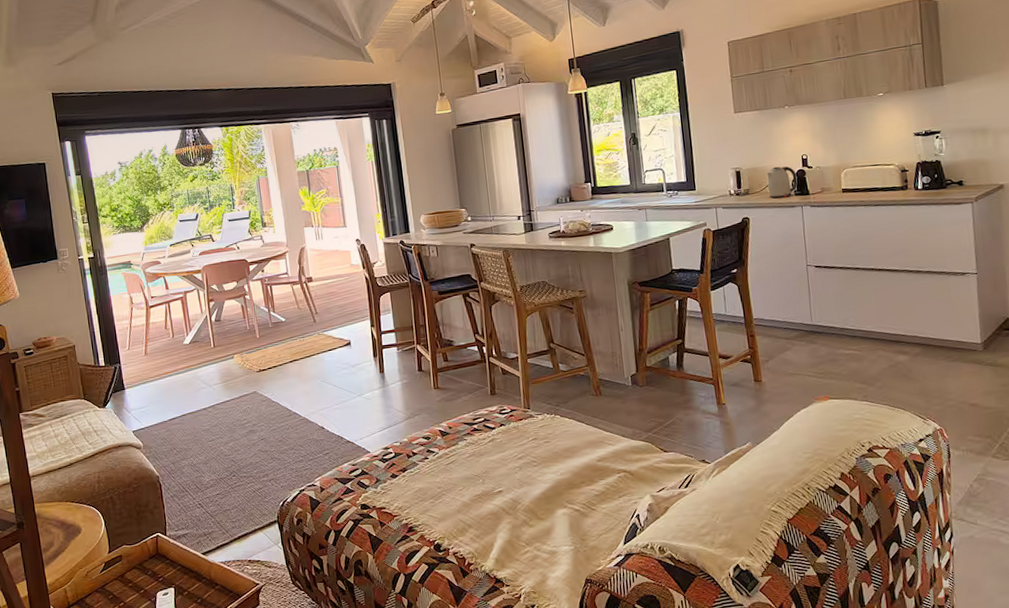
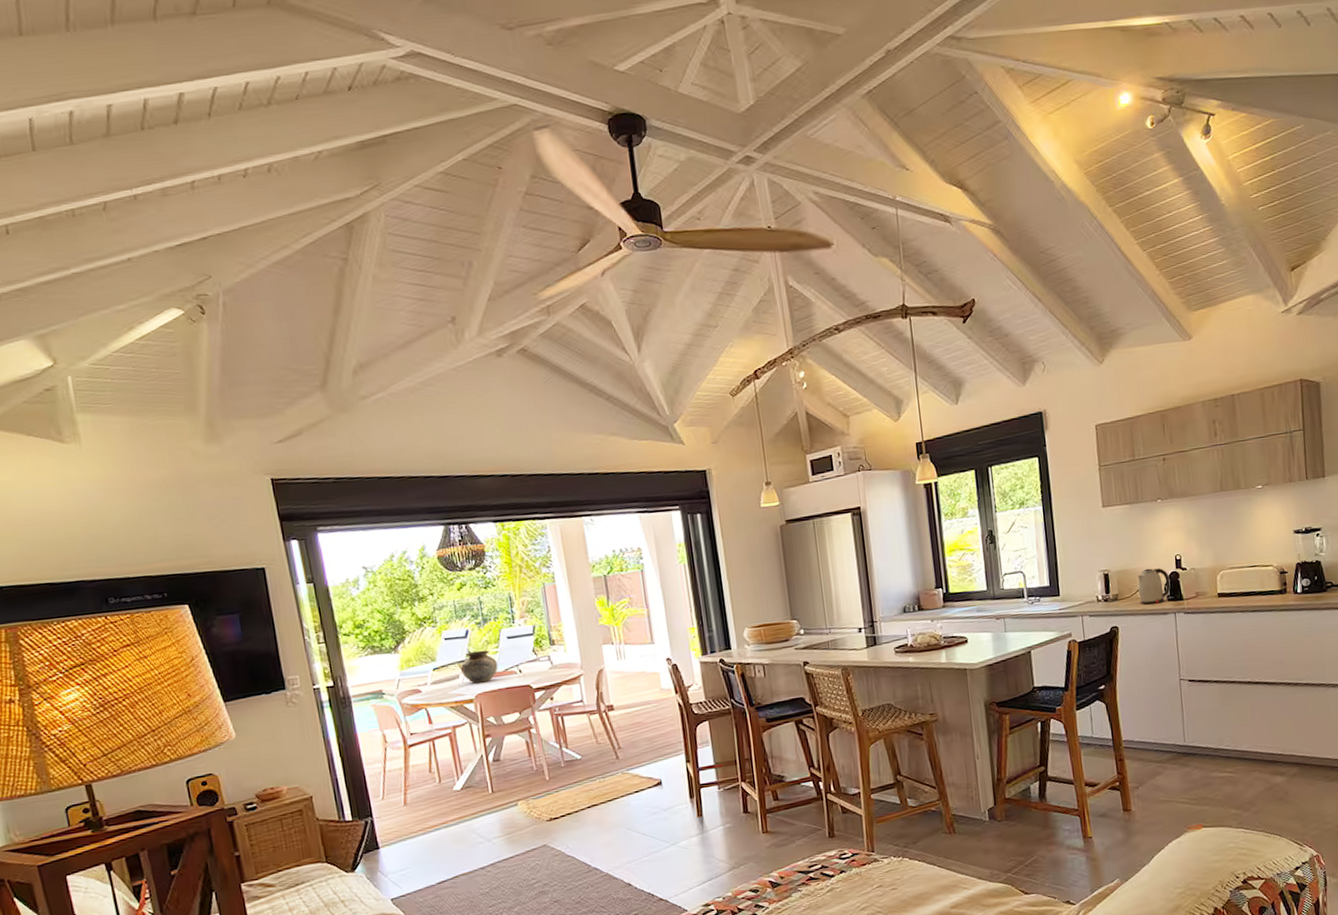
vase: none [192,230,221,257] -> present [461,650,499,684]

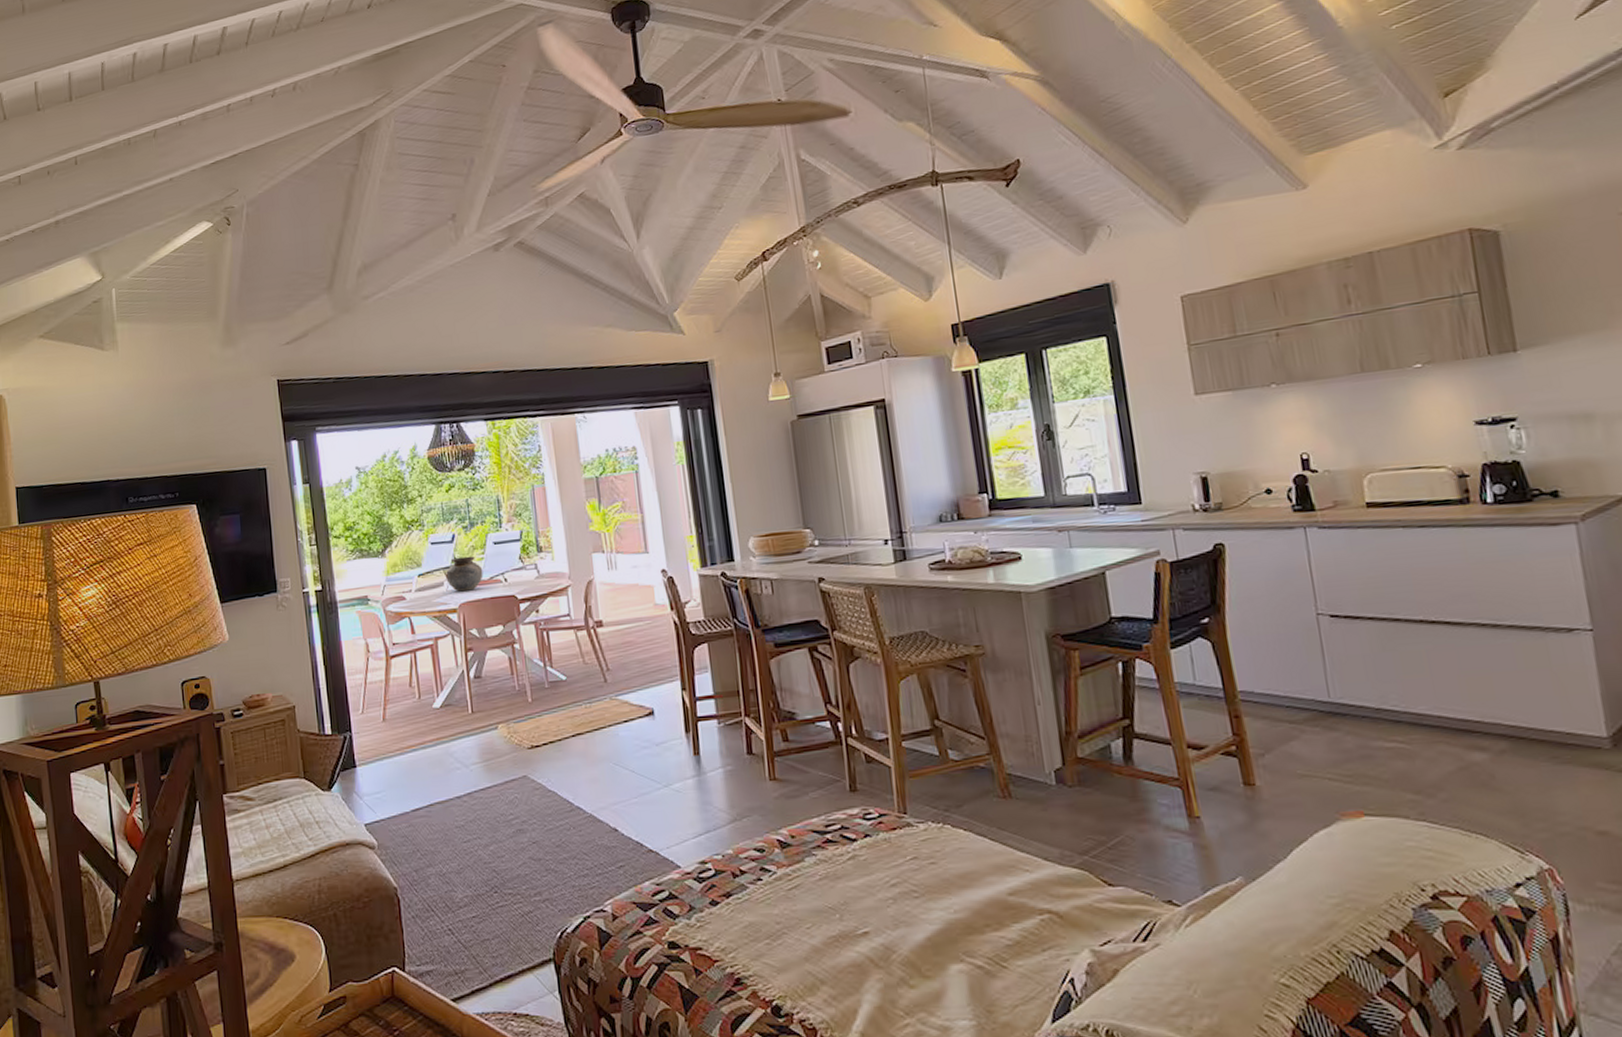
kettle: present [1138,568,1171,605] -> none [1248,470,1297,517]

